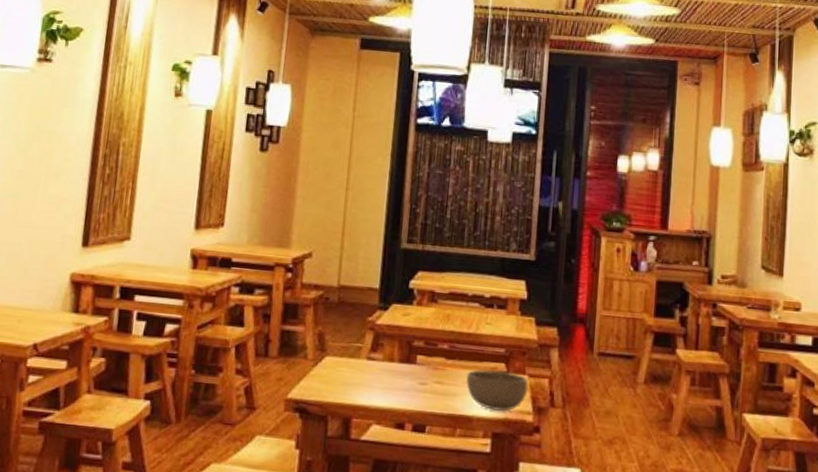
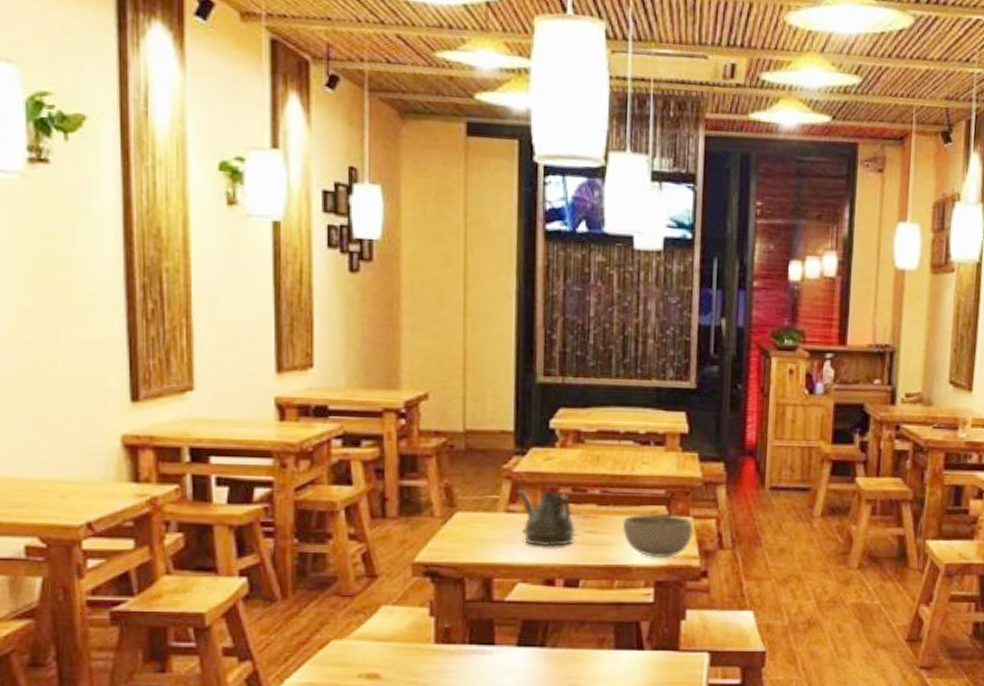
teapot: none [377,340,426,393] -> present [516,489,576,546]

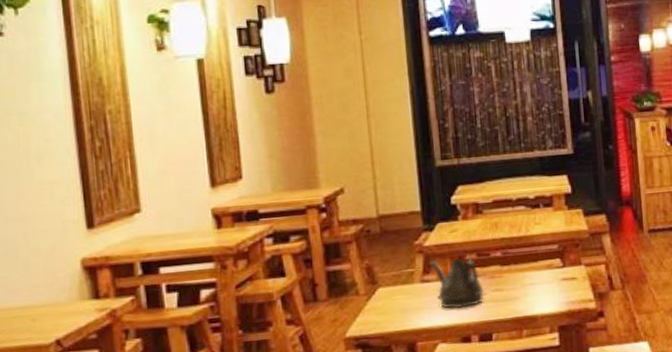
bowl: present [622,513,693,557] -> none [524,266,586,305]

